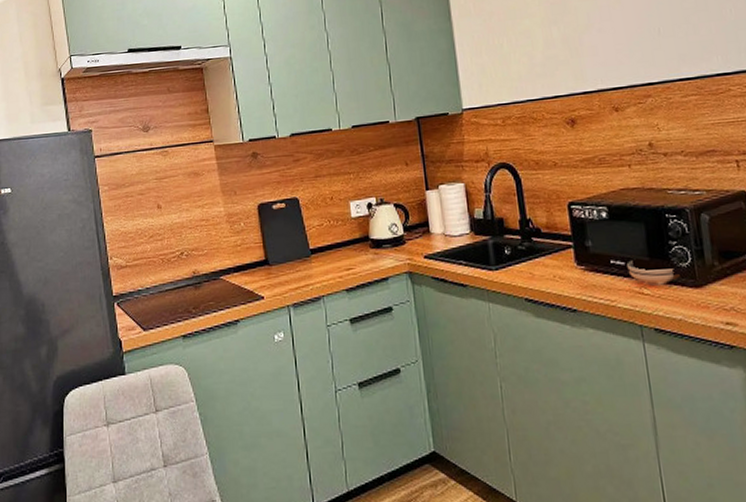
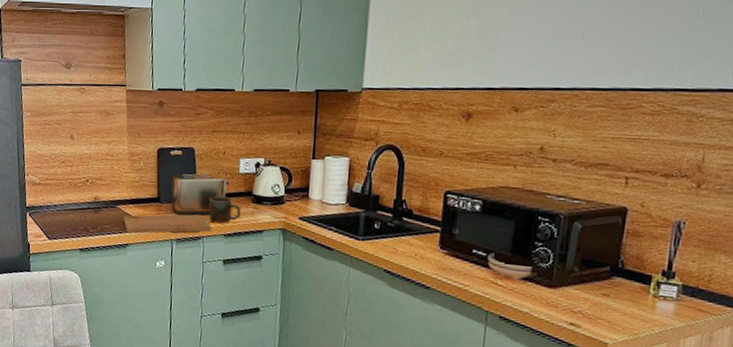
cutting board: none [230,272,331,307] -> present [124,214,211,234]
toaster: none [277,221,342,276] -> present [171,172,229,216]
mug: none [324,246,361,278] -> present [209,196,241,224]

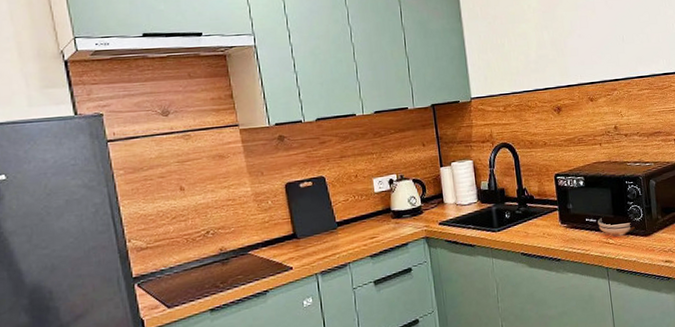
cutting board: present [124,214,211,234] -> none [258,242,356,278]
toaster: present [171,172,229,216] -> none [305,196,366,247]
mug: present [209,196,241,224] -> none [349,218,384,247]

